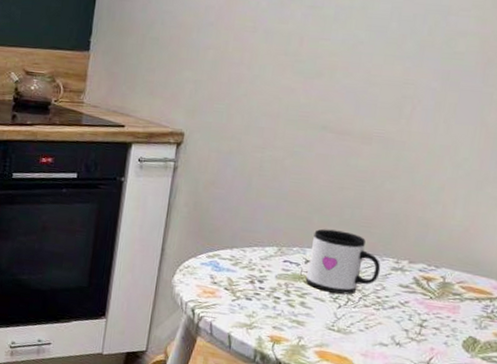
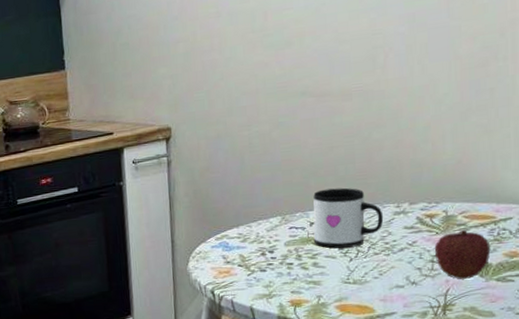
fruit: none [424,299,482,352] -> present [434,229,491,280]

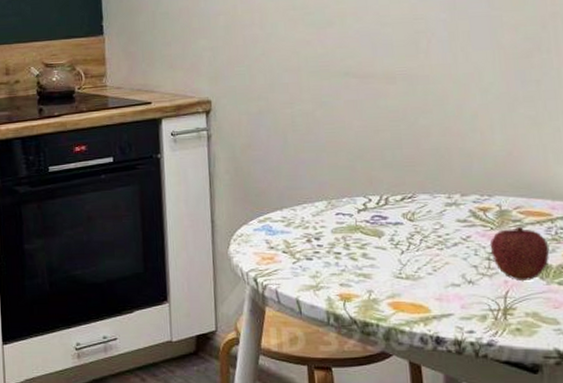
mug: present [313,187,384,249] -> none [360,174,435,239]

